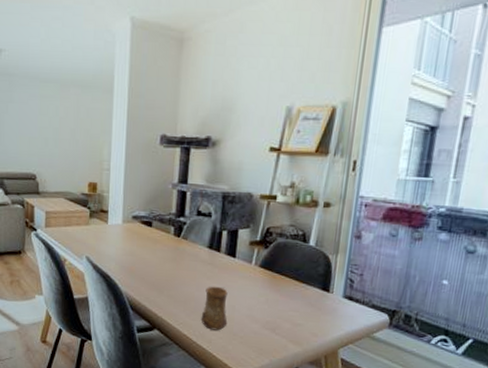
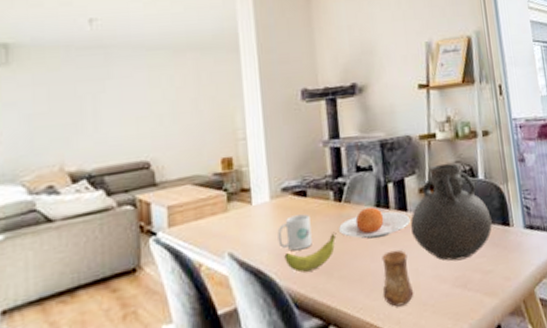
mug: none [124,239,152,268] -> present [277,214,312,251]
banana: none [127,261,171,285] -> present [284,233,337,273]
plate: none [173,247,237,274] -> present [338,207,411,239]
vase: none [235,224,313,309] -> present [410,163,492,261]

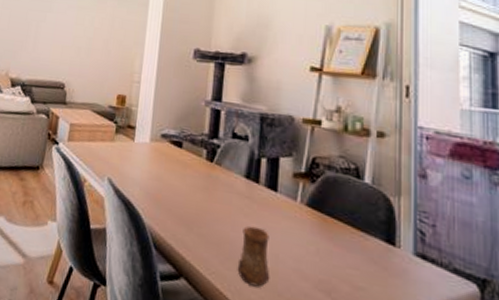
mug: present [277,214,312,251] -> none [150,161,182,197]
banana: present [284,233,337,273] -> none [152,190,203,219]
plate: present [338,207,411,239] -> none [205,175,279,210]
vase: present [410,163,492,261] -> none [277,153,373,265]

